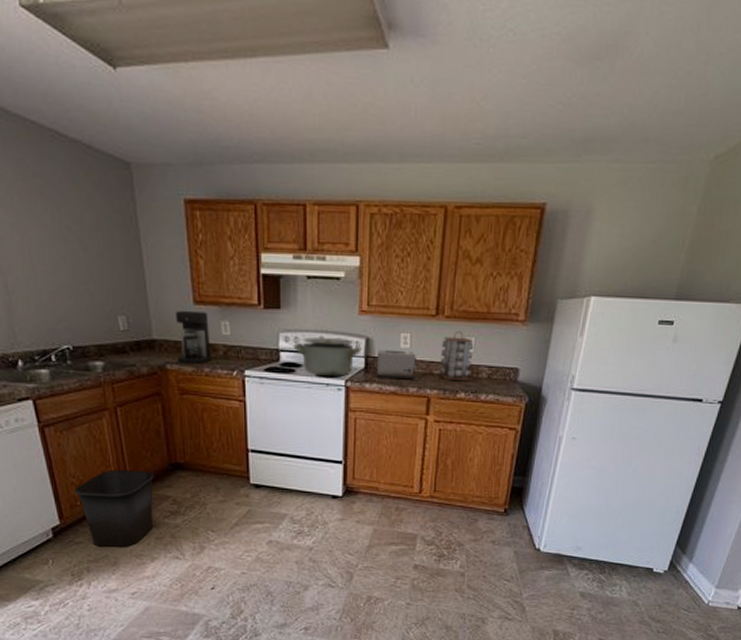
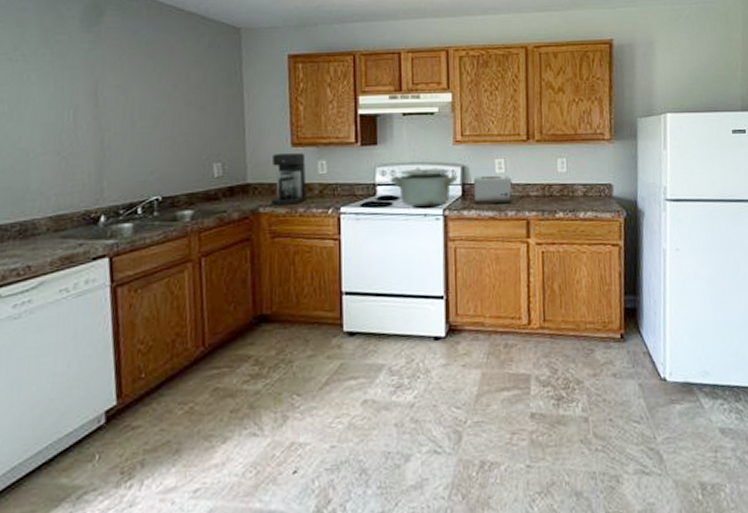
waste bin: present [74,469,154,548] -> none [140,327,235,430]
spice rack: present [439,331,474,382] -> none [535,153,567,202]

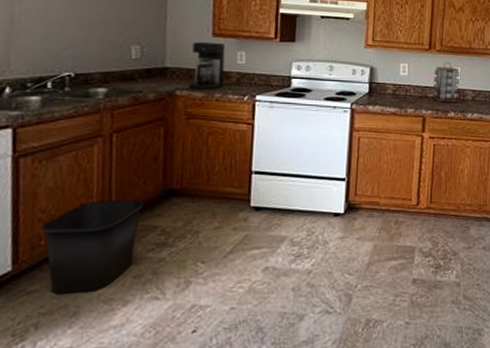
waste bin: none [140,327,235,430] -> present [40,199,144,295]
saucepan: present [390,168,458,207] -> none [304,66,367,100]
toaster: present [473,175,513,205] -> none [378,76,414,102]
spice rack: none [535,153,567,202] -> present [432,62,460,103]

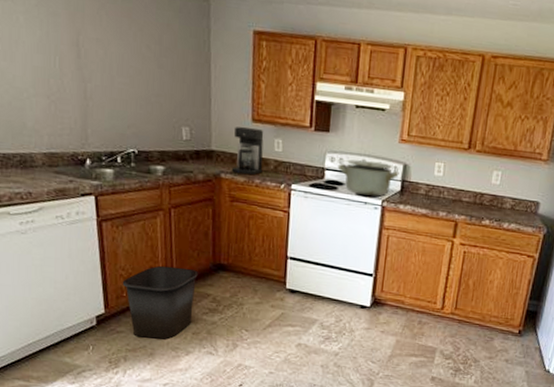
saucepan: none [304,66,367,100] -> present [337,159,399,197]
spice rack: present [432,62,460,103] -> none [467,164,501,210]

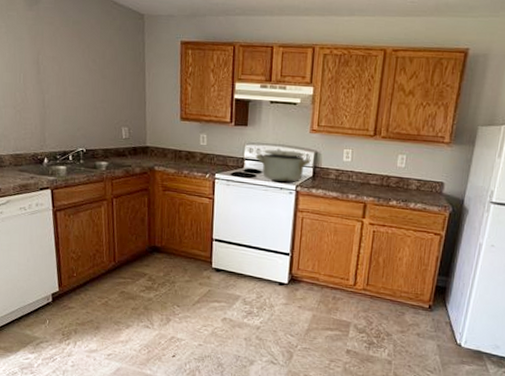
waste bin: present [122,265,198,340] -> none [73,248,136,315]
coffee maker: present [231,126,264,176] -> none [163,124,191,167]

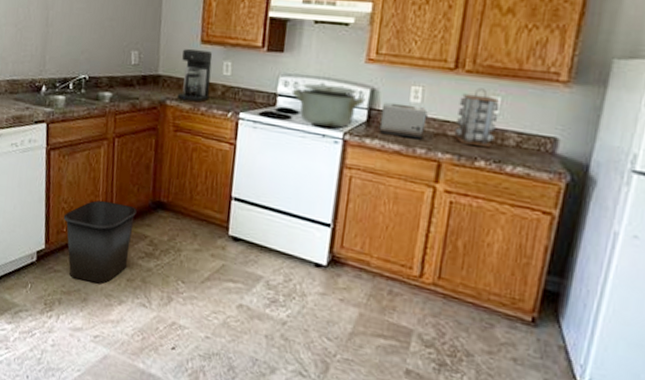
waste bin: none [73,248,136,315] -> present [63,200,137,285]
coffee maker: none [163,124,191,167] -> present [176,48,213,103]
toaster: none [322,161,357,188] -> present [379,102,429,140]
spice rack: none [374,149,405,191] -> present [454,88,500,148]

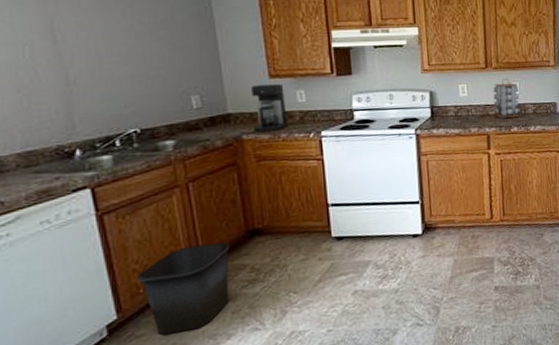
saucepan: present [291,83,366,128] -> none [365,94,427,128]
toaster: present [379,102,429,140] -> none [441,98,475,124]

